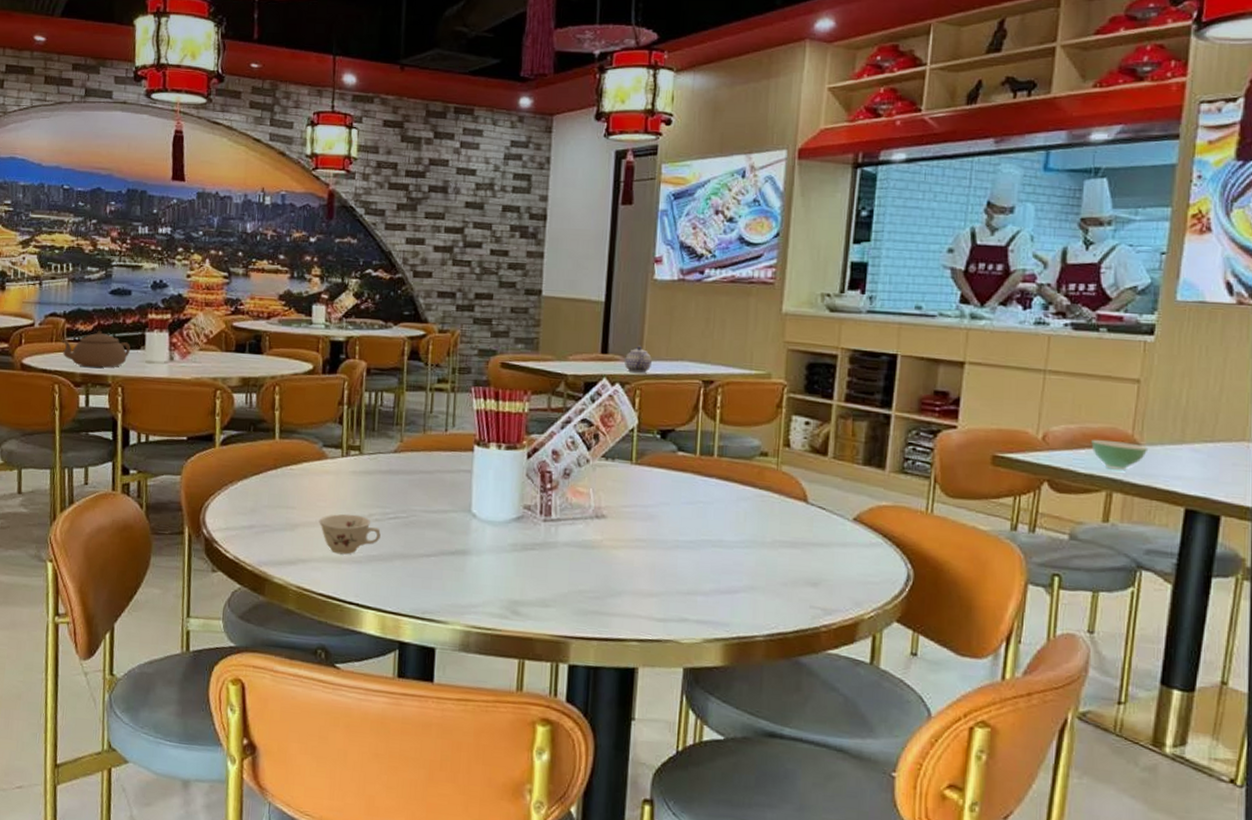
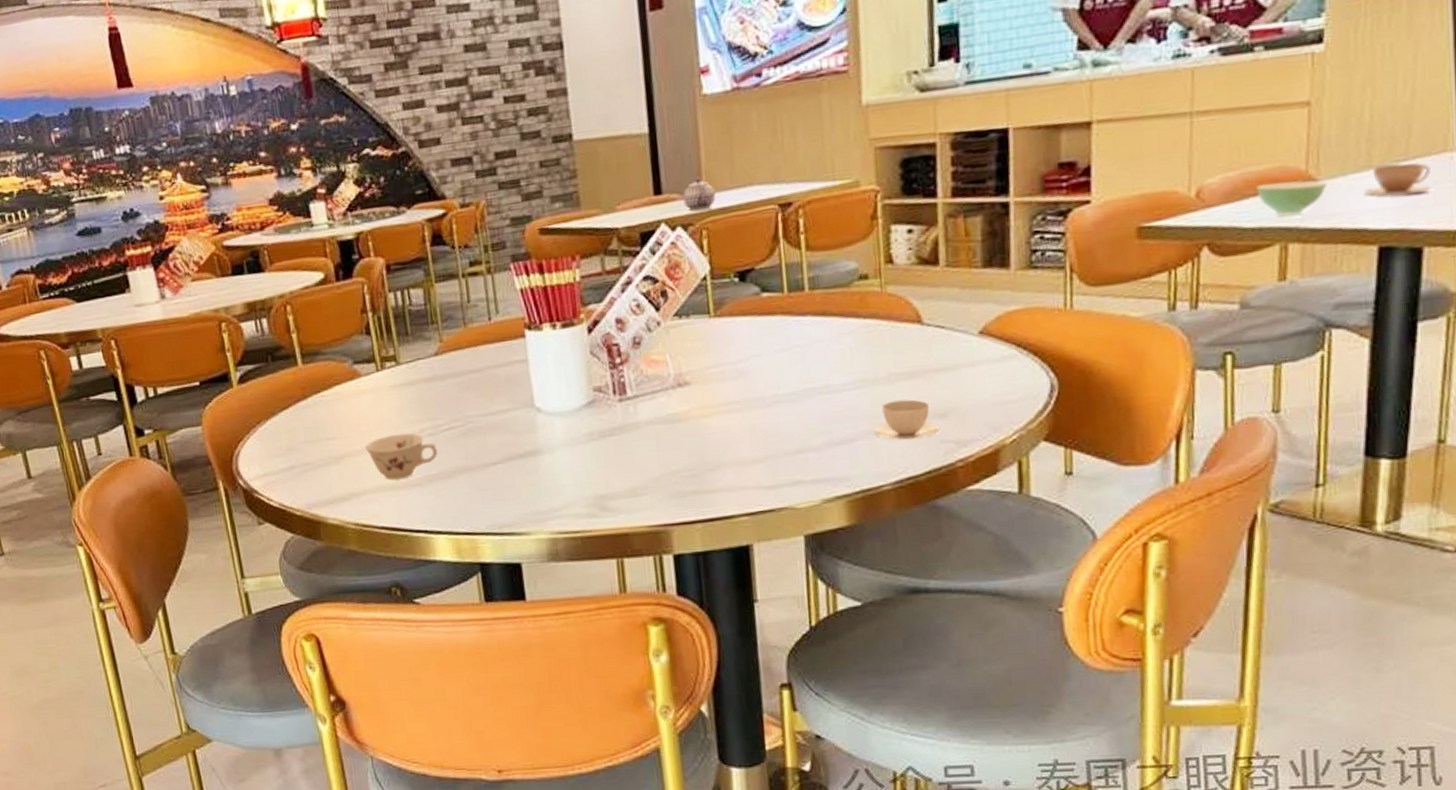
teapot: present [62,331,130,368] -> none [36,280,115,325]
teacup: none [755,564,811,601] -> present [874,399,941,440]
teacup: none [1178,442,1231,471] -> present [1365,161,1431,196]

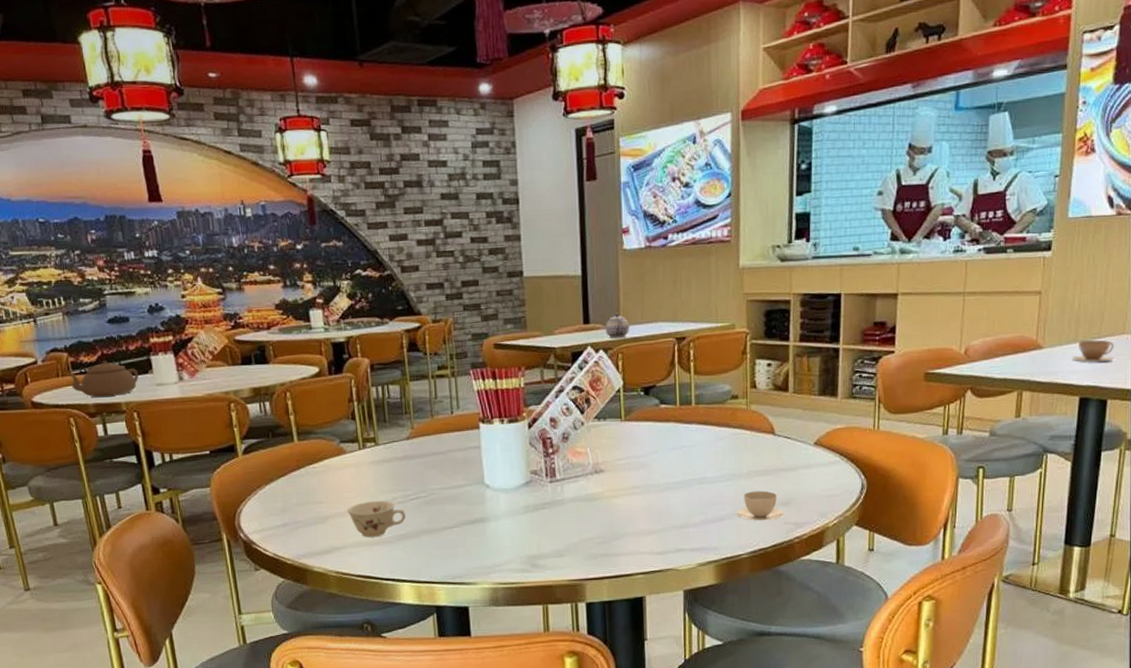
teapot: none [36,280,115,325] -> present [68,361,139,397]
bowl: present [1255,180,1328,217] -> none [1003,347,1050,373]

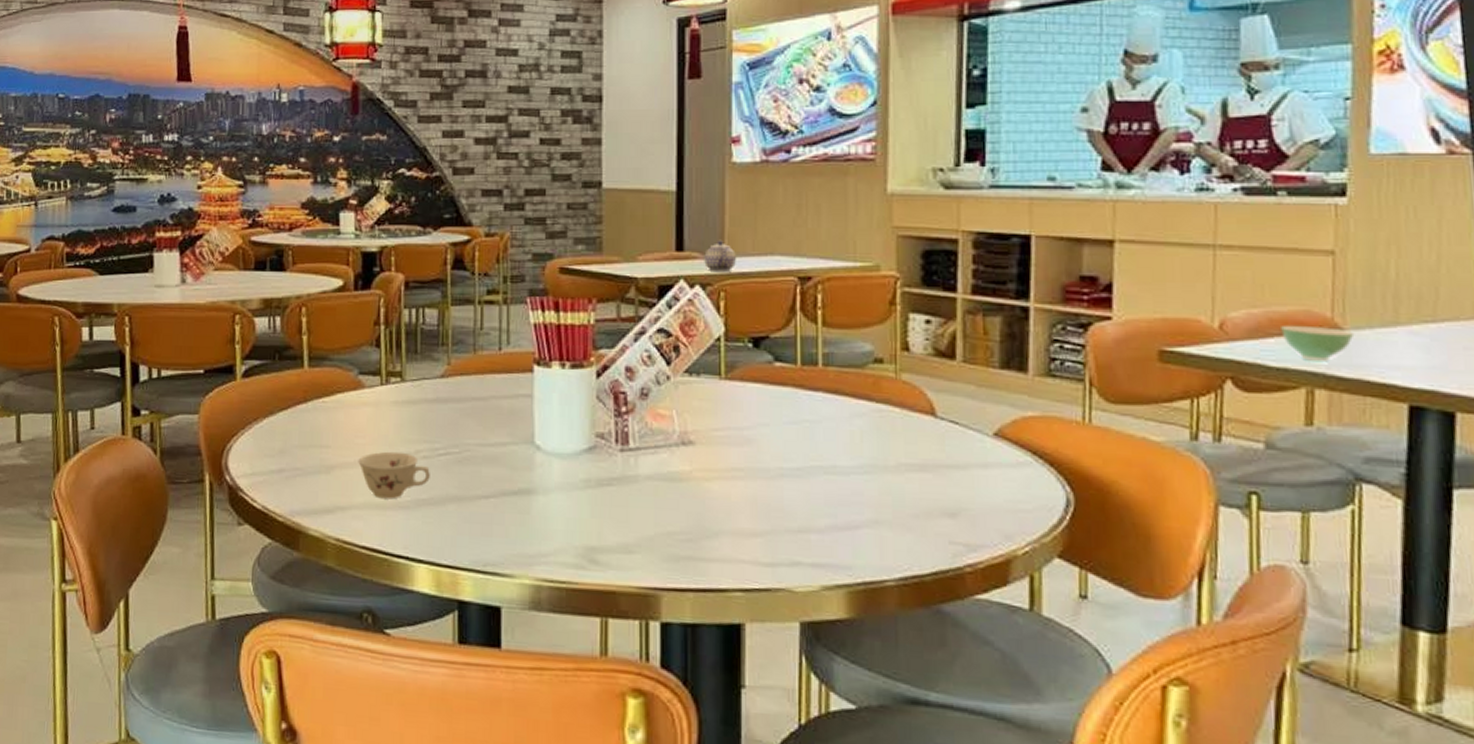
teapot: present [68,361,139,397] -> none [61,254,137,295]
teacup: present [737,490,784,521] -> none [880,492,950,536]
bowl: none [1003,347,1050,373] -> present [1279,325,1355,363]
teacup: present [1073,339,1114,363] -> none [1393,324,1461,358]

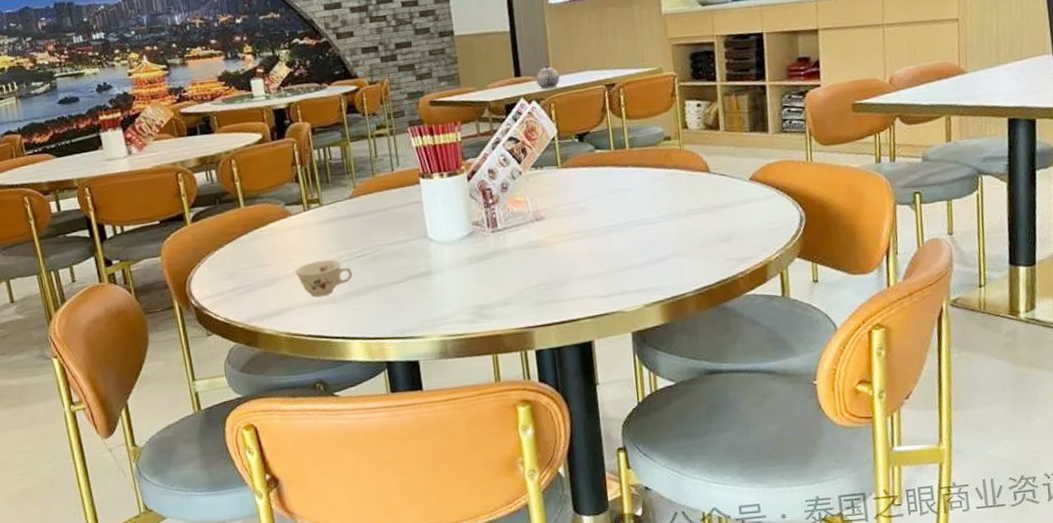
bowl: present [1279,325,1355,363] -> none [927,72,974,98]

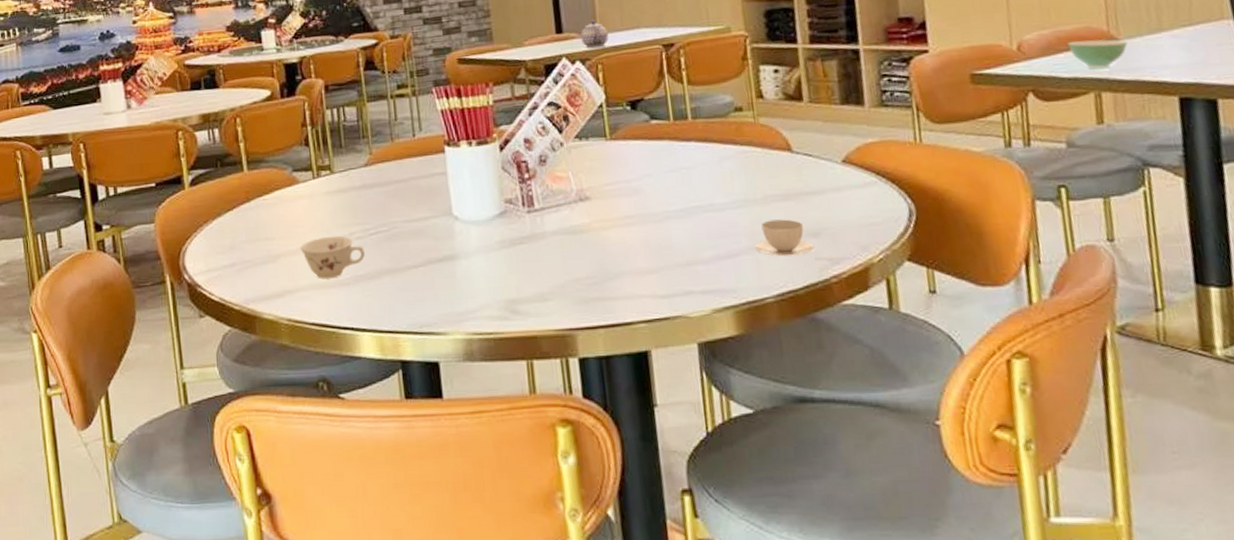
teacup: none [679,228,726,259] -> present [755,219,815,256]
bowl: none [927,72,974,98] -> present [1066,39,1128,70]

